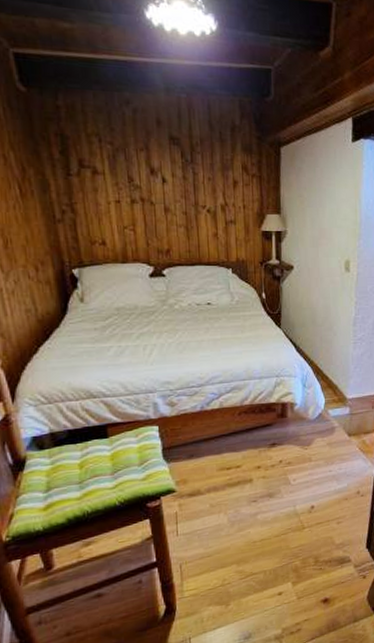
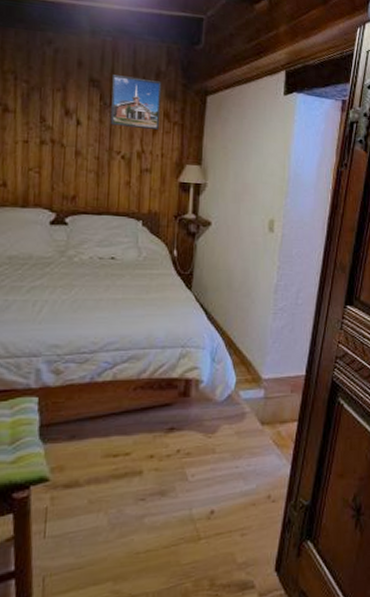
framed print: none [190,131,240,183] -> present [110,74,162,130]

